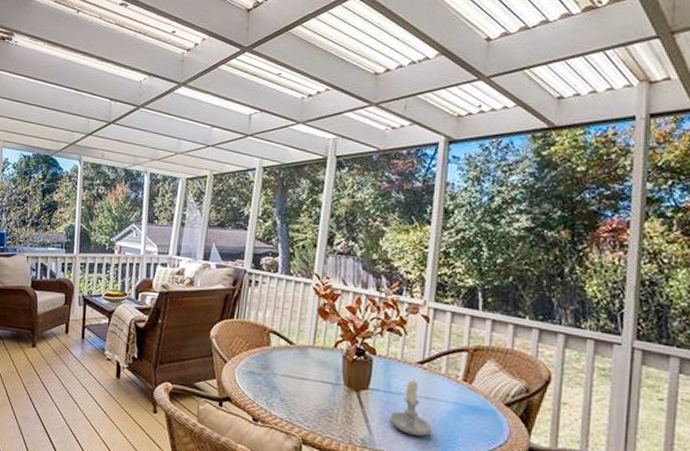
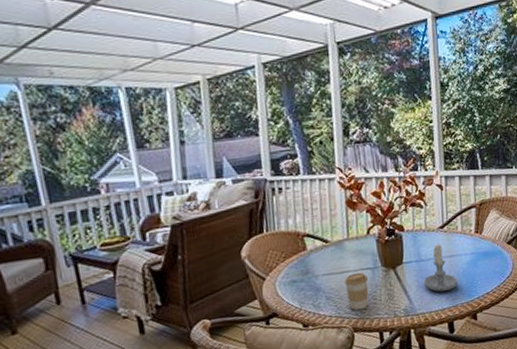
coffee cup: none [302,383,327,424] -> present [344,272,369,311]

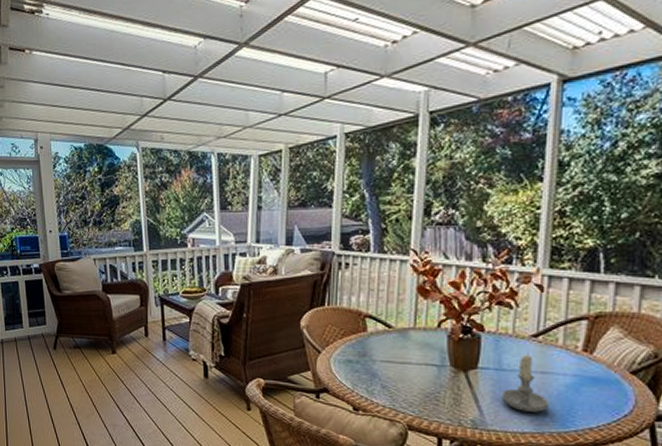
coffee cup: present [344,272,369,311] -> none [404,366,431,408]

